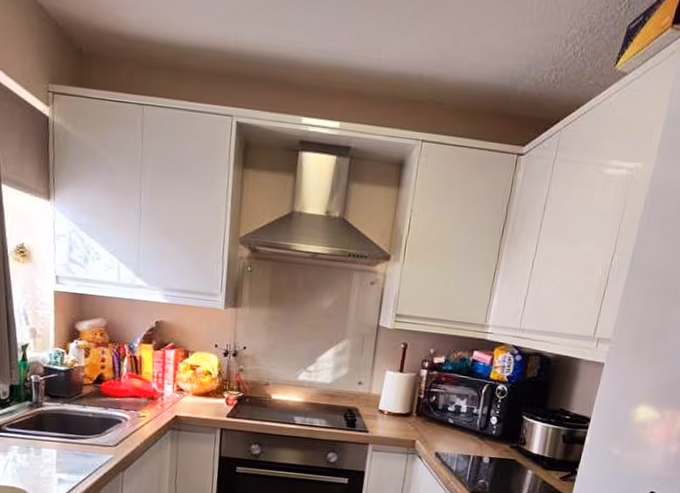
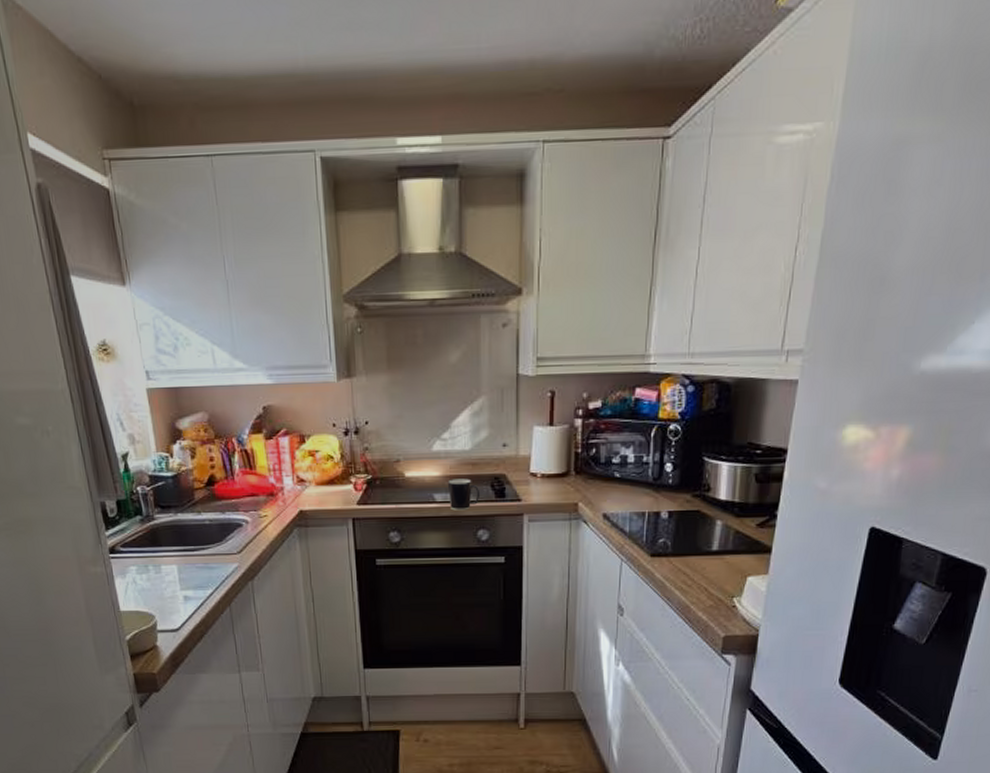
mug: none [307,406,334,435] -> present [447,478,479,512]

